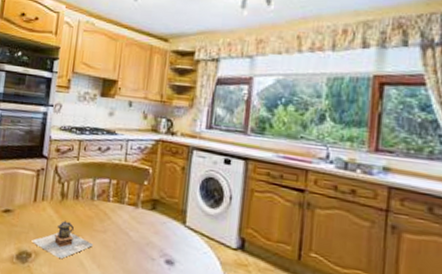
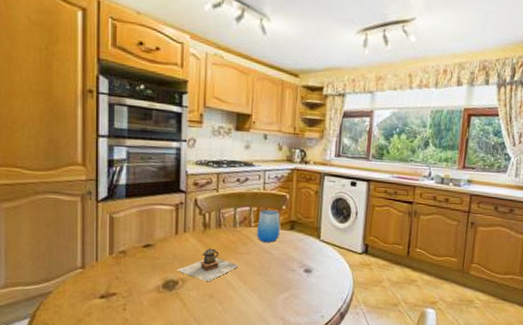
cup: none [114,183,141,223] -> present [257,209,280,243]

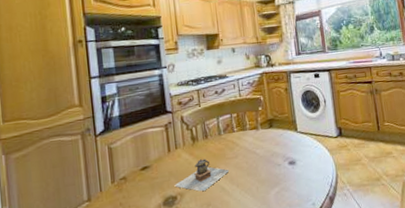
cup: present [257,209,280,243] -> none [239,112,261,144]

